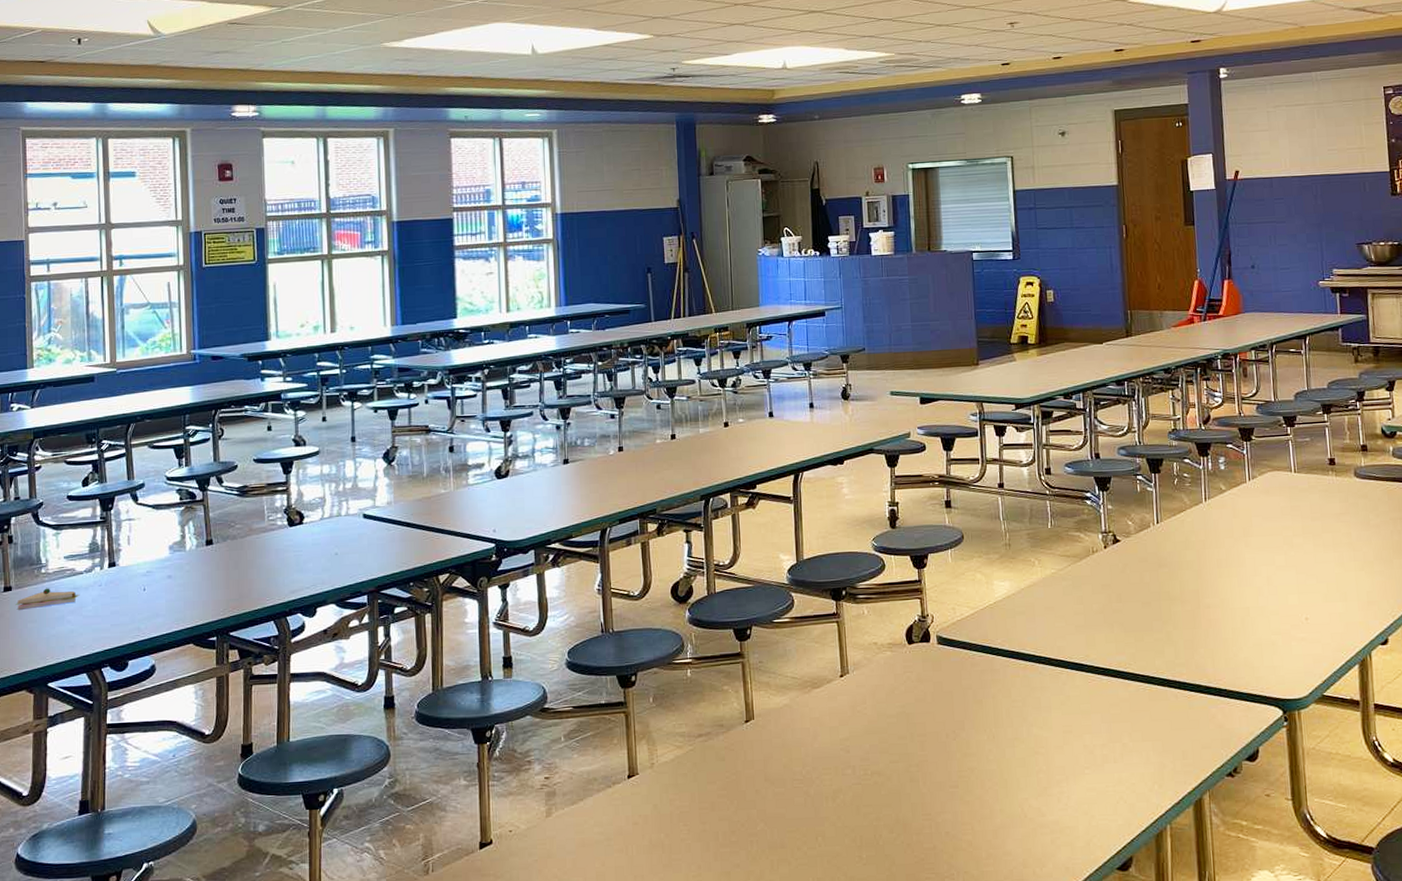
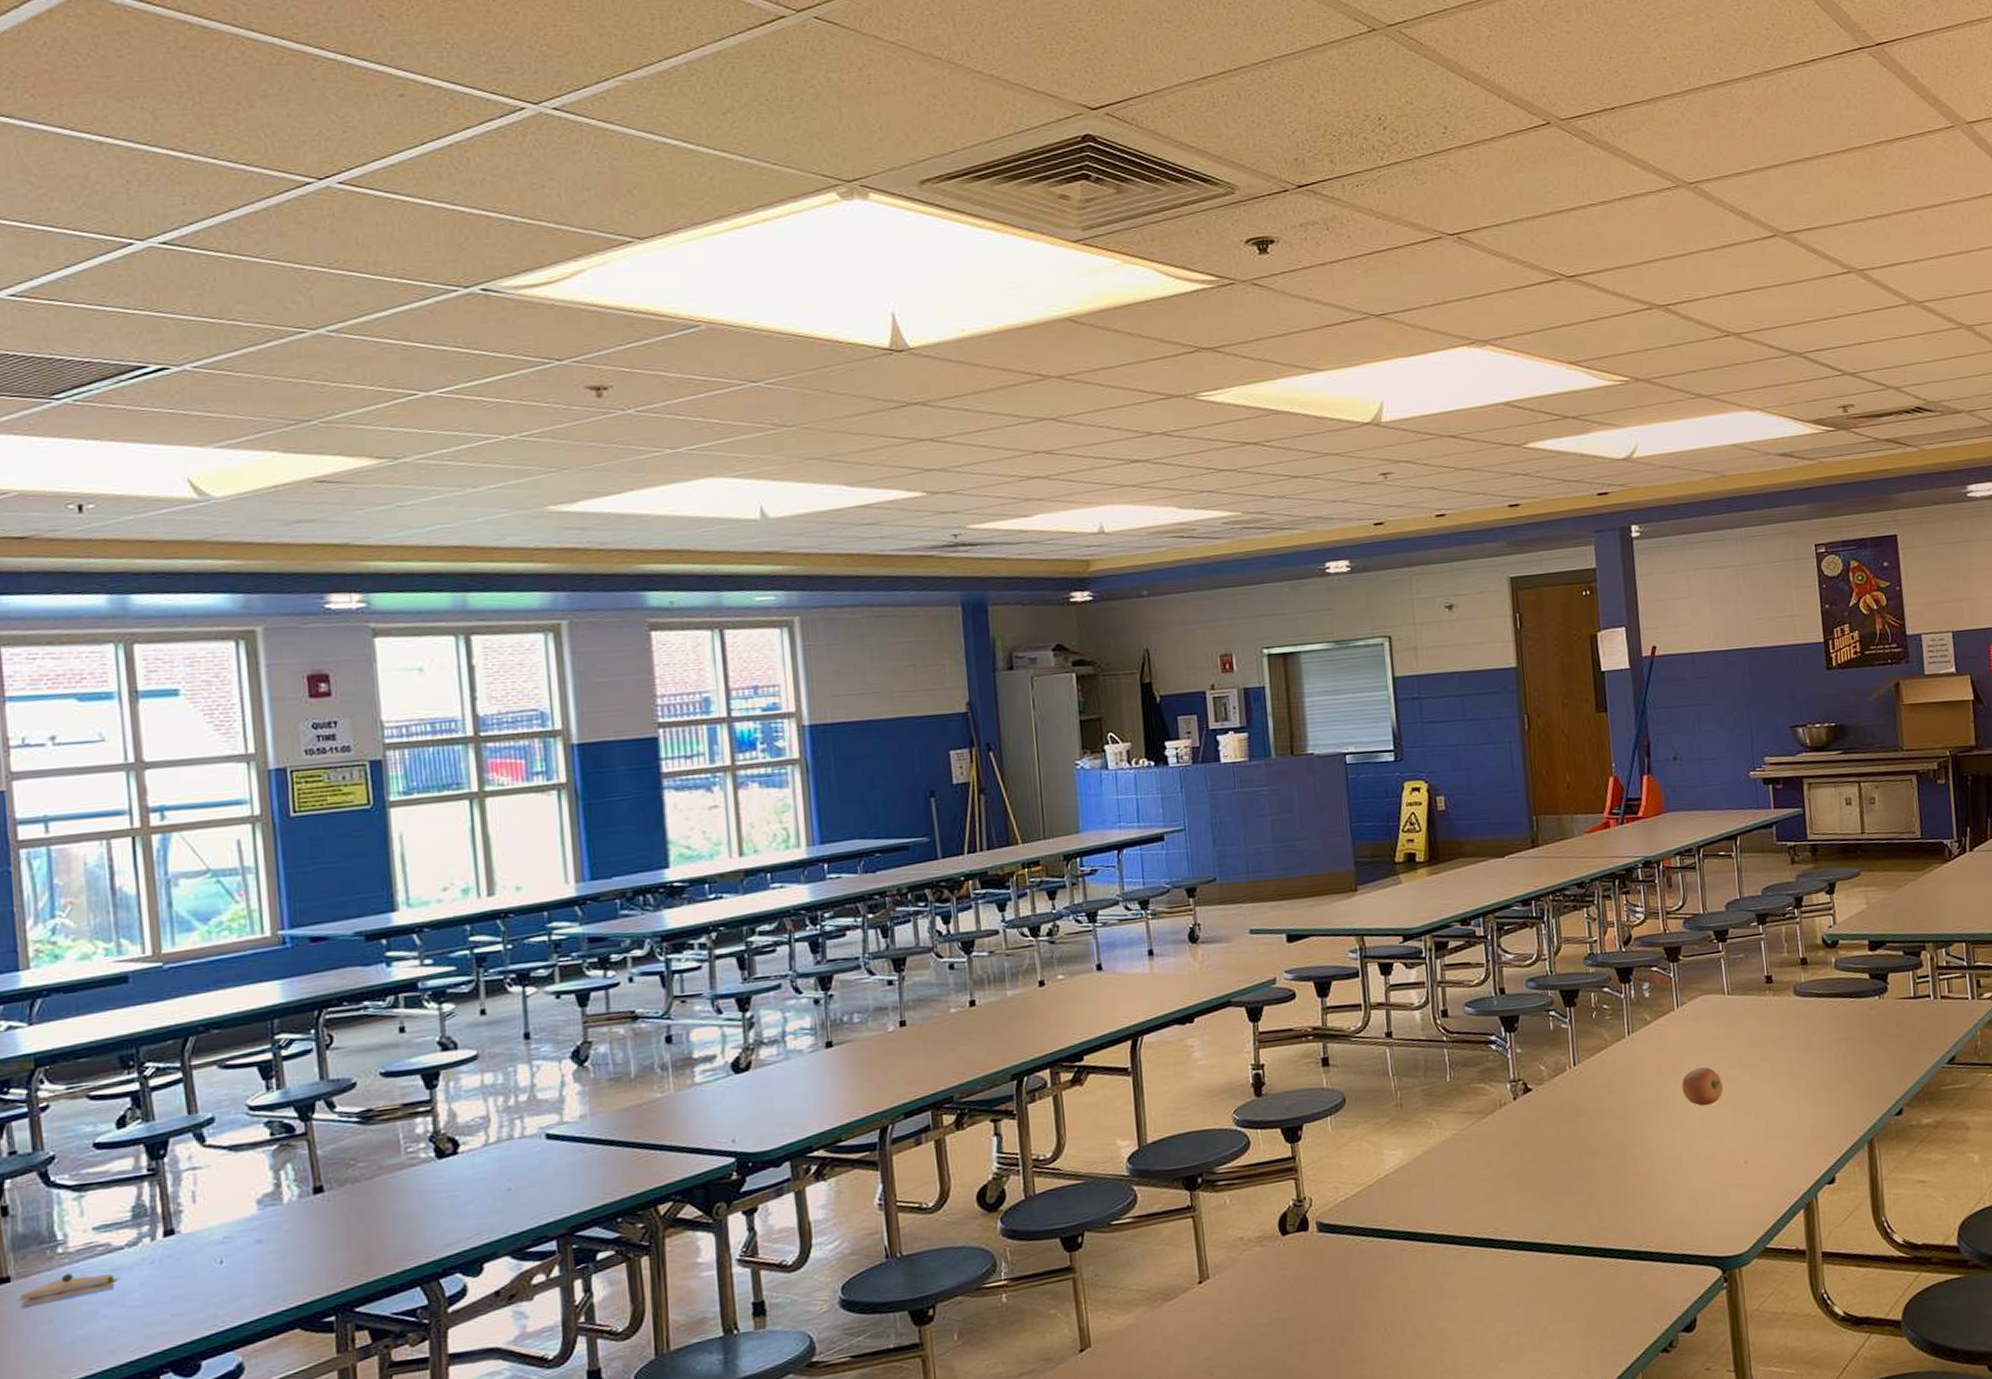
apple: none [1251,534,1288,567] -> present [1681,1067,1723,1106]

